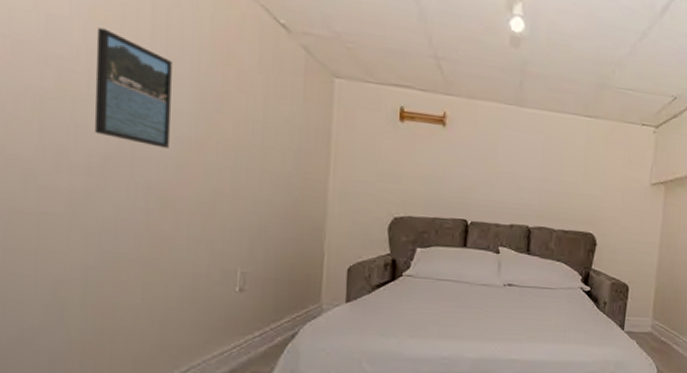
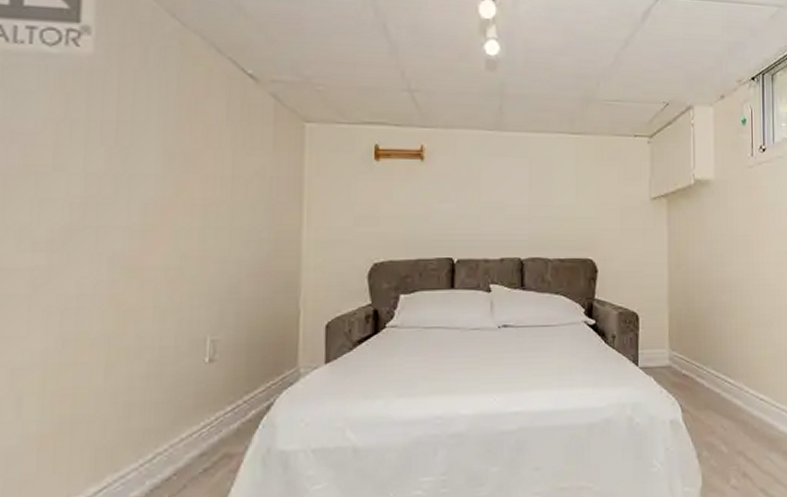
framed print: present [94,28,172,149] -> none [58,99,138,214]

